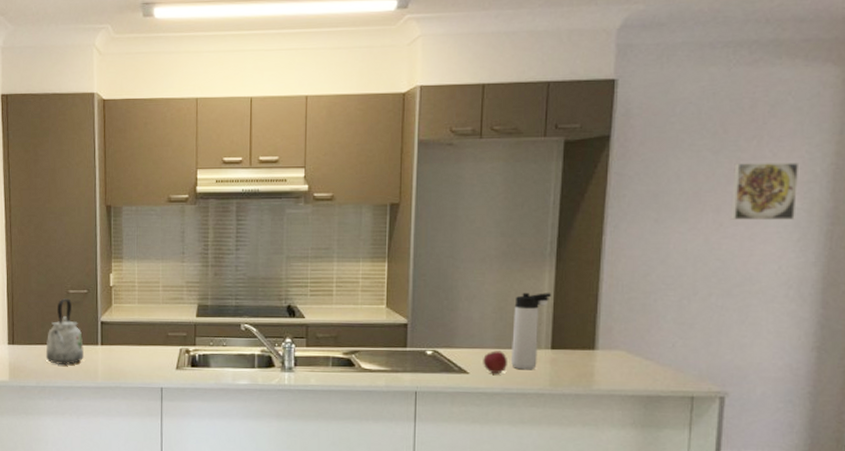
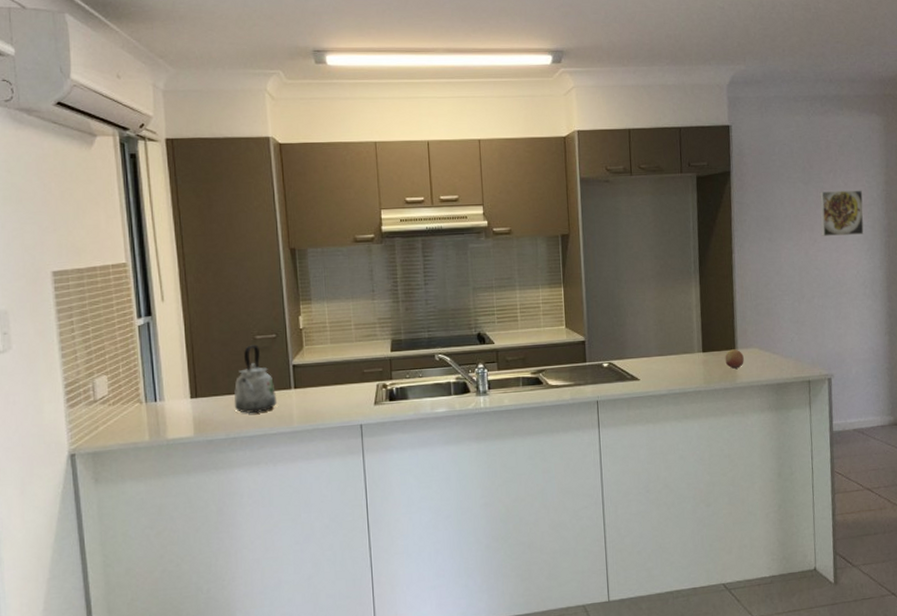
apple: present [483,350,507,374] -> none [650,357,670,379]
thermos bottle: present [511,292,551,370] -> none [671,304,698,372]
fruit: none [580,349,605,372] -> present [725,349,744,369]

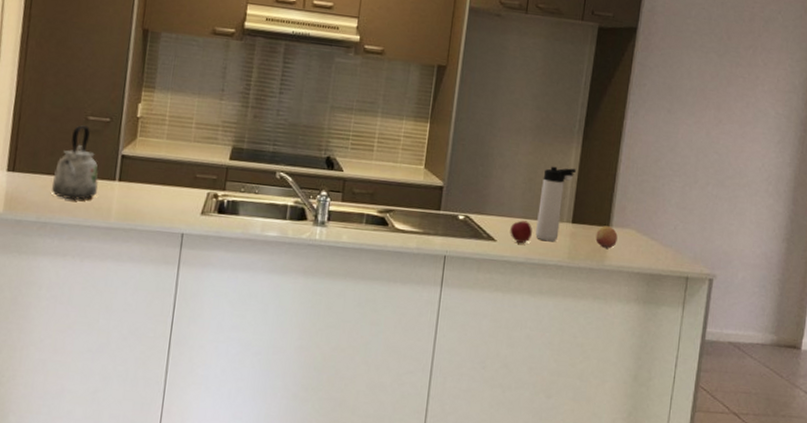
apple: none [650,357,670,379] -> present [510,220,532,244]
thermos bottle: none [671,304,698,372] -> present [535,166,576,242]
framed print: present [819,190,864,236] -> none [728,68,784,124]

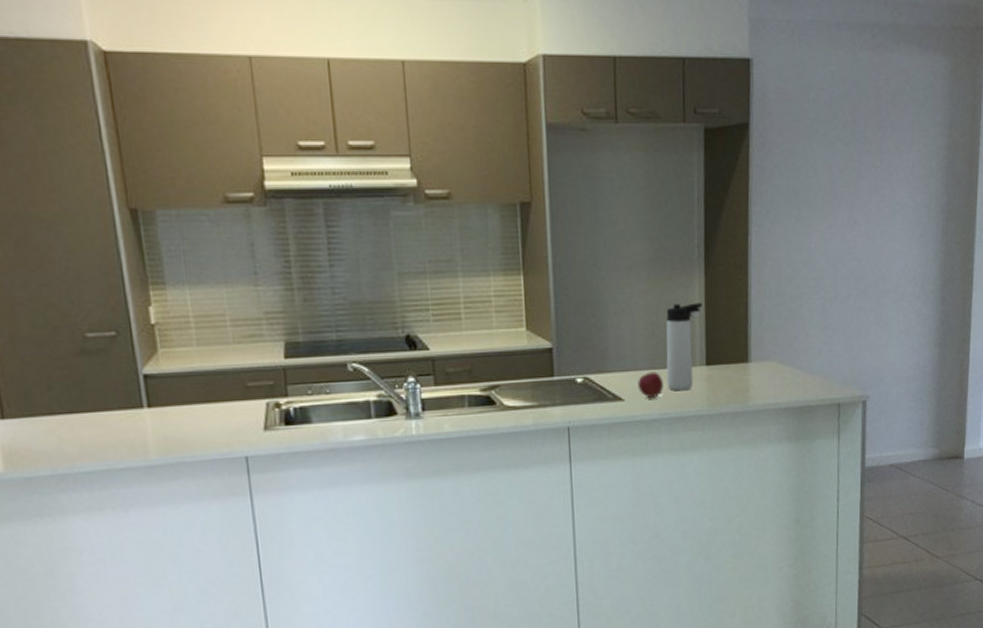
kettle: present [51,125,99,201] -> none [59,345,124,441]
fruit: present [595,226,618,249] -> none [734,362,759,387]

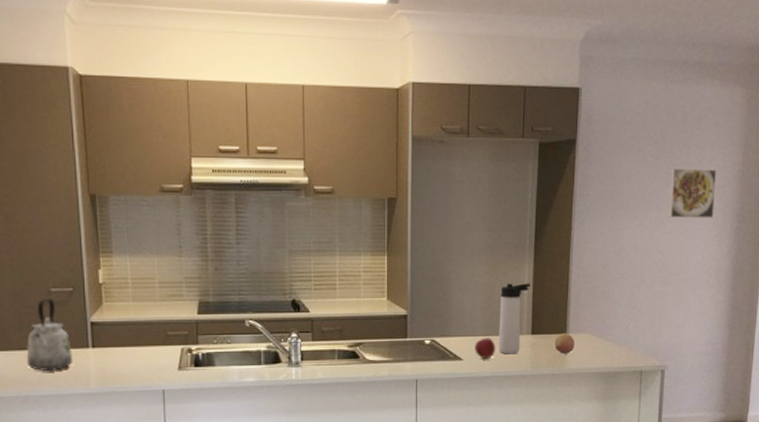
kettle: none [59,345,124,441] -> present [26,298,74,372]
fruit: none [734,362,759,387] -> present [555,333,575,354]
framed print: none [863,156,919,216] -> present [668,168,717,218]

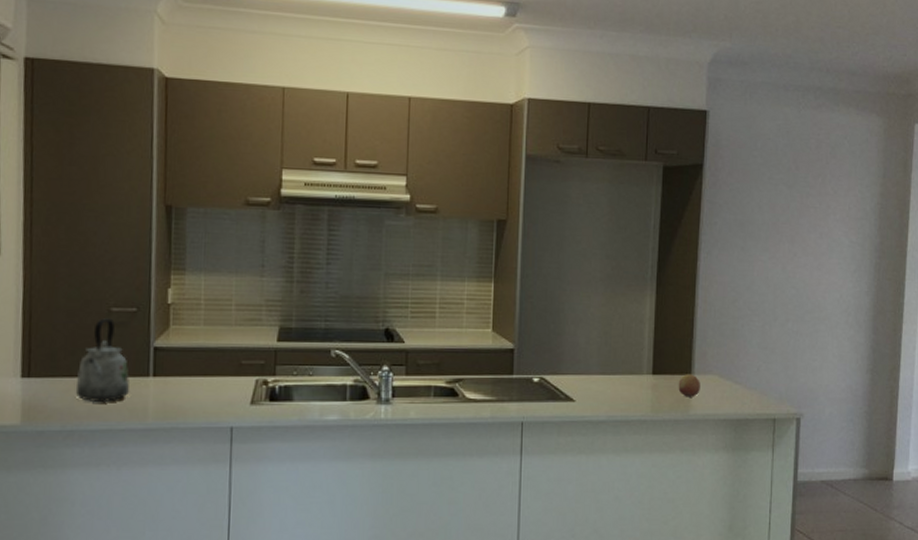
apple: present [475,338,495,360] -> none [589,377,612,402]
thermos bottle: present [499,283,530,355] -> none [616,316,652,396]
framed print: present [668,168,717,218] -> none [803,198,854,252]

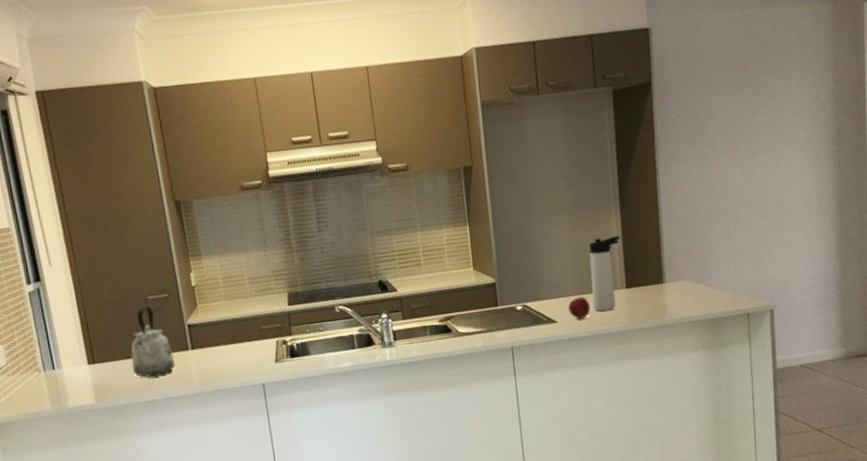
apple: none [589,377,612,402] -> present [568,296,590,320]
thermos bottle: none [616,316,652,396] -> present [589,236,620,312]
fruit: present [678,374,700,397] -> none [651,283,674,305]

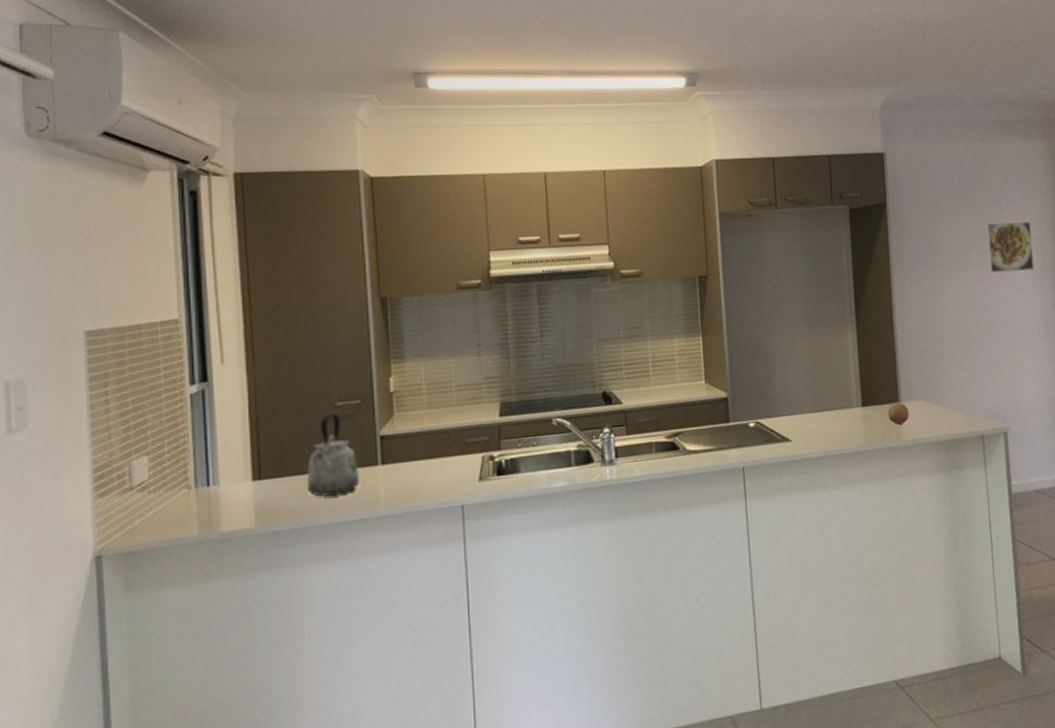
apple: present [568,296,590,320] -> none [803,414,826,439]
thermos bottle: present [589,236,620,312] -> none [825,352,856,431]
fruit: none [651,283,674,305] -> present [887,402,909,425]
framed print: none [756,92,809,149] -> present [984,221,1035,273]

